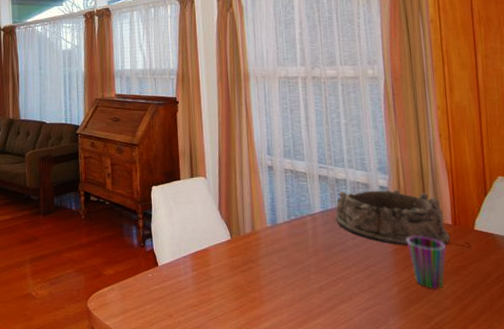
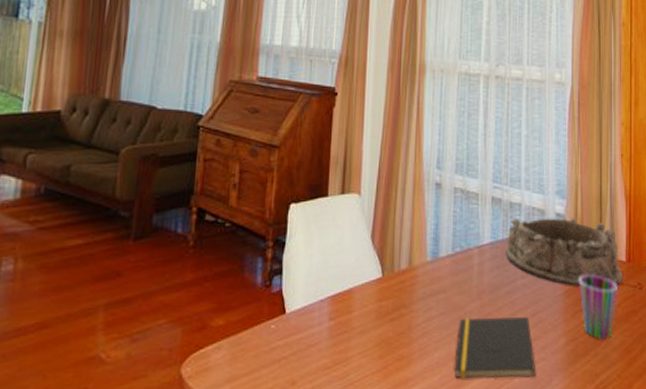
notepad: none [299,270,373,319] -> present [454,317,536,379]

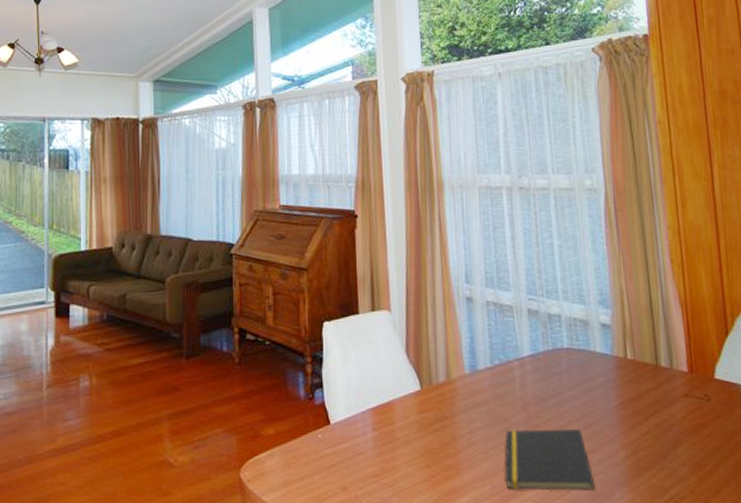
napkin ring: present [506,218,622,287] -> none [548,328,686,398]
cup: present [579,275,618,340] -> none [635,386,681,453]

